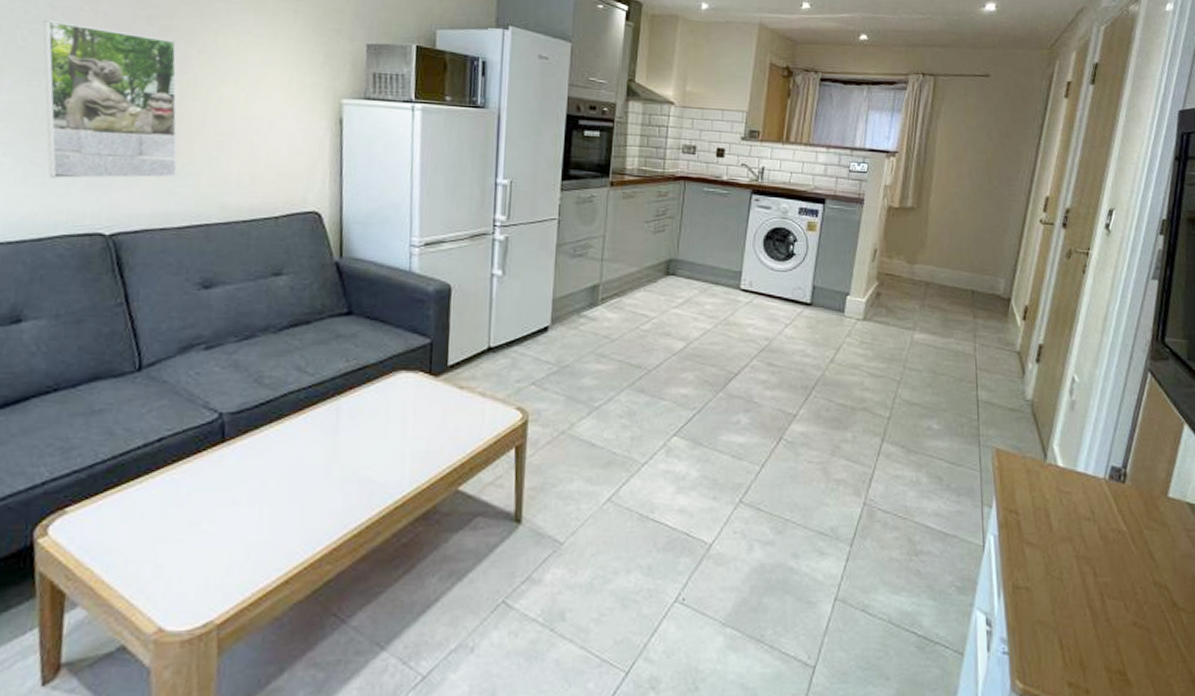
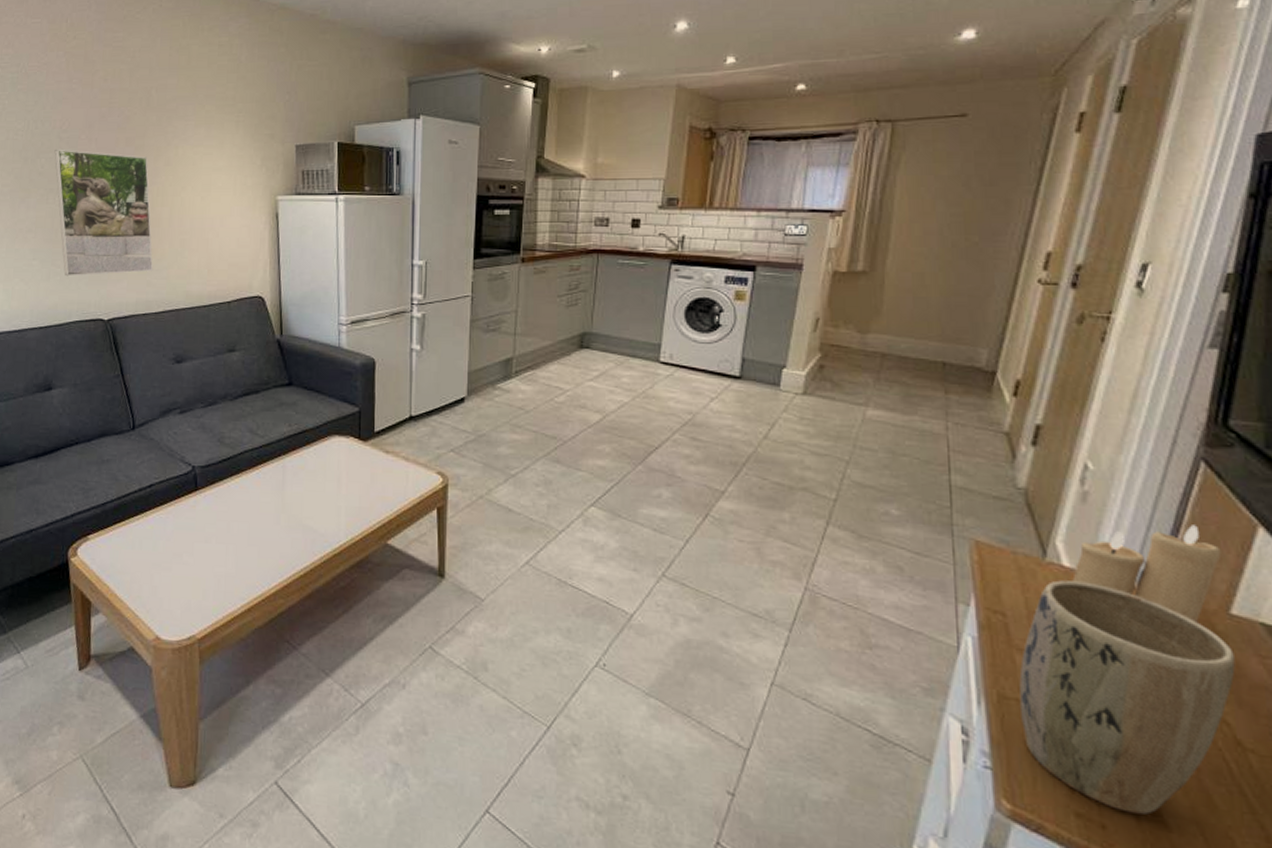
plant pot: none [1028,479,1172,676] -> present [1019,580,1235,815]
candle: none [1065,425,1162,507] -> present [1072,525,1222,623]

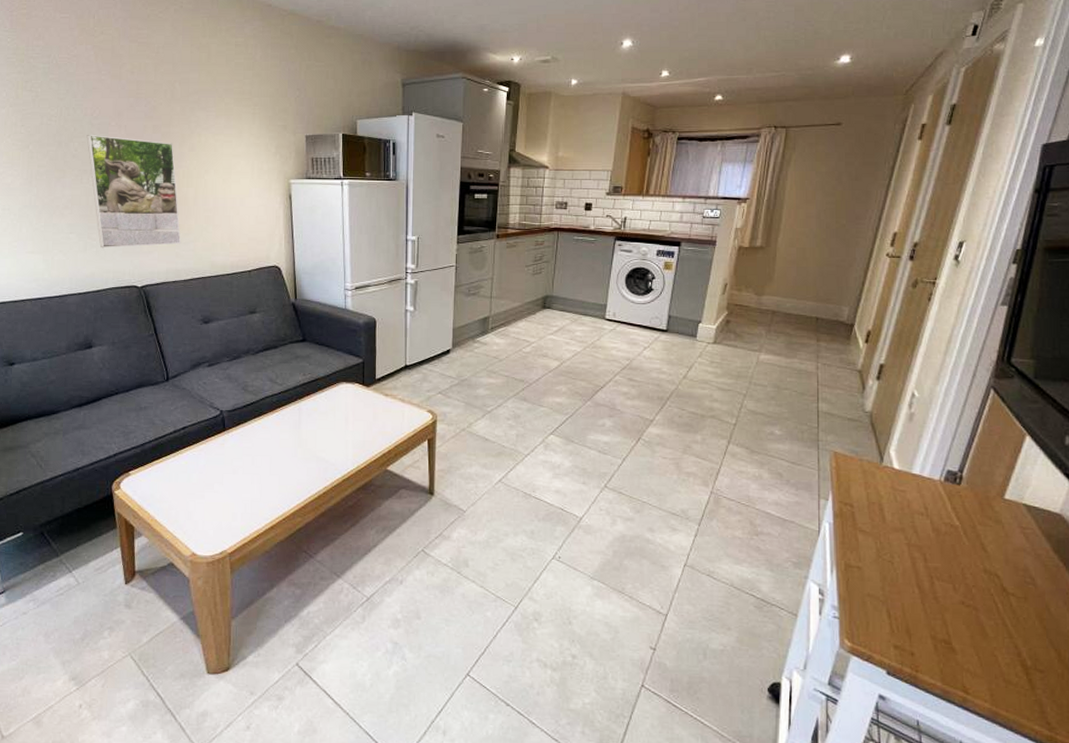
plant pot: present [1019,580,1235,815] -> none [859,479,1005,643]
candle: present [1072,525,1222,623] -> none [900,435,1001,506]

